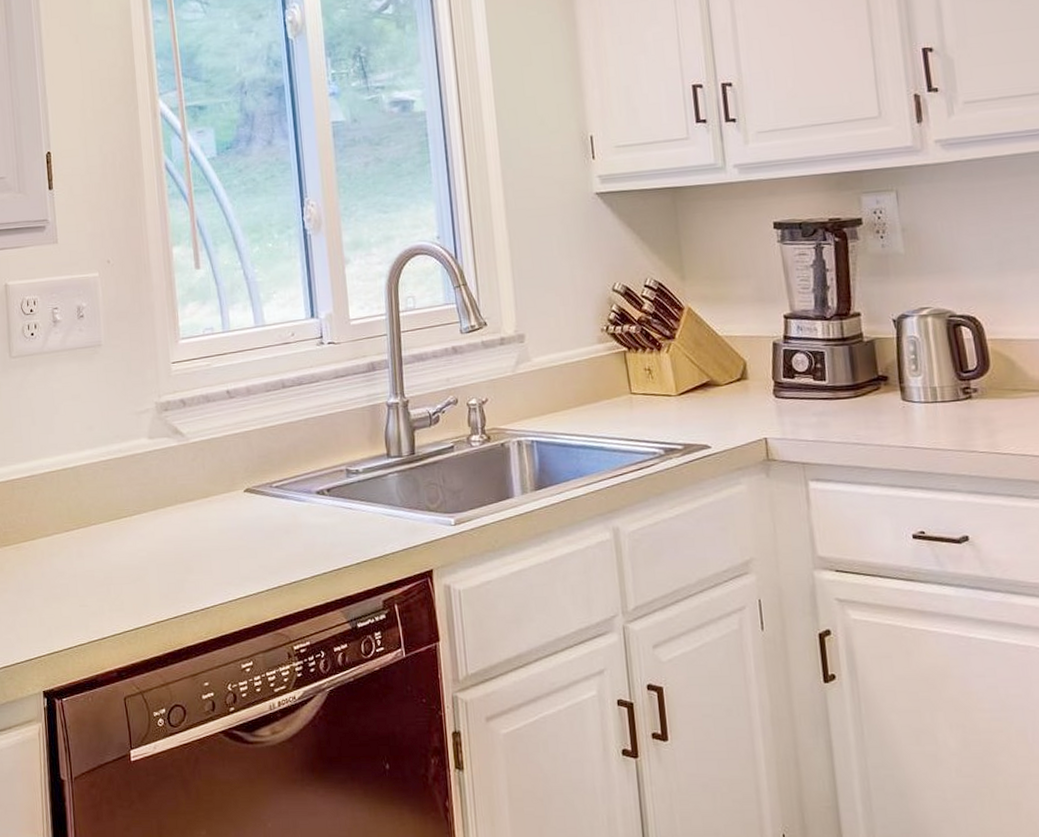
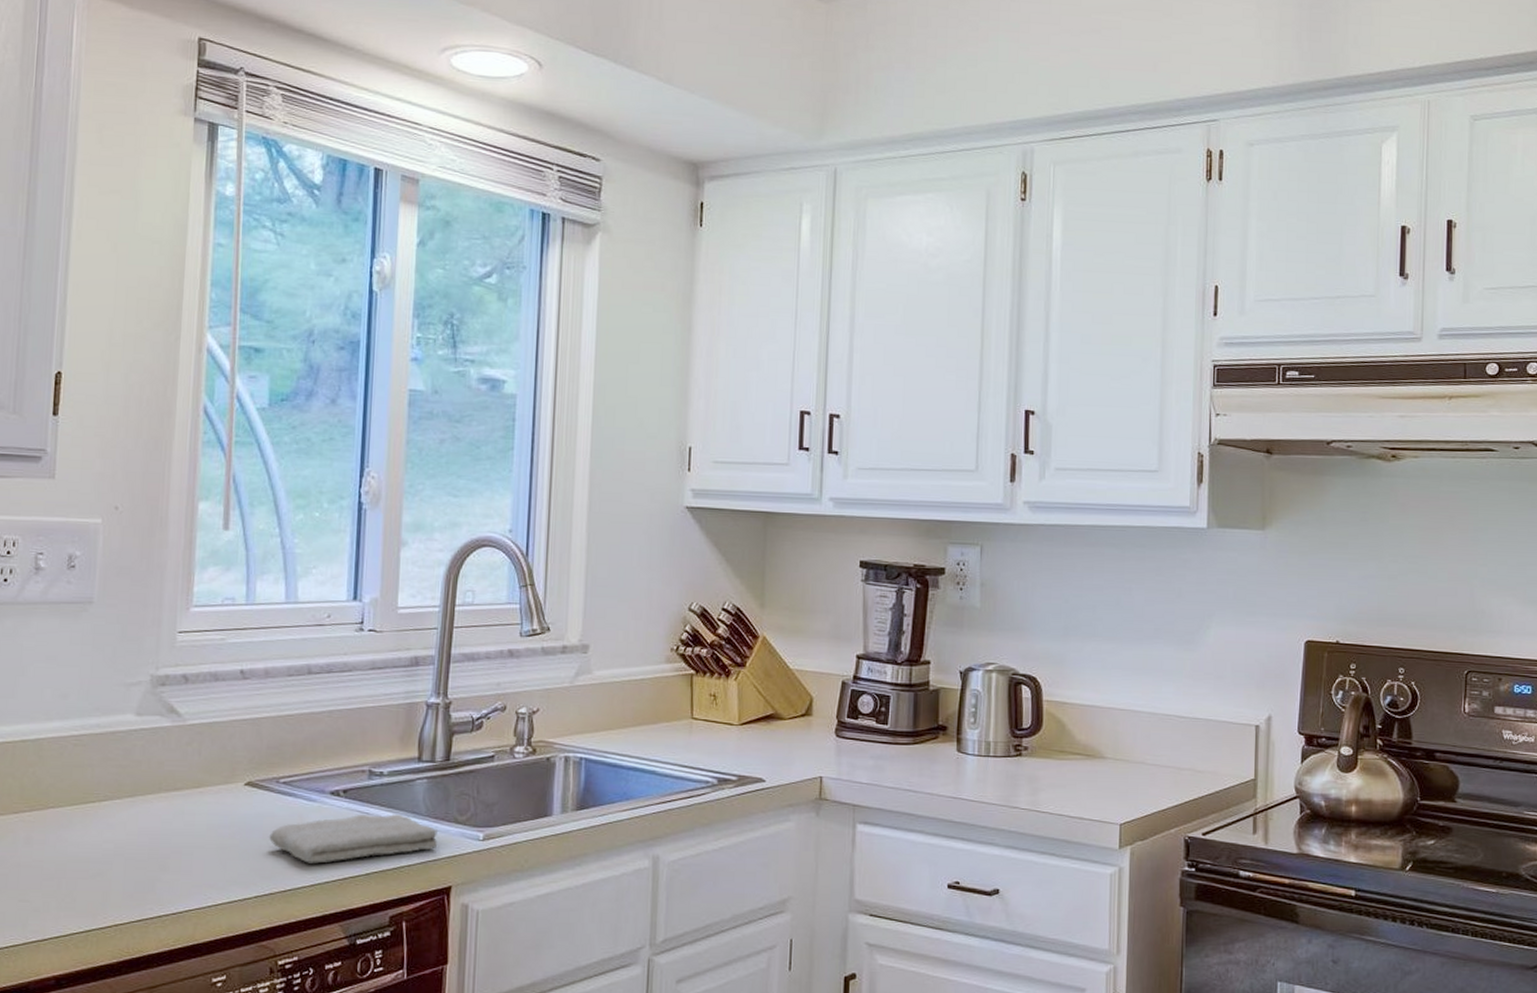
washcloth: none [271,507,416,557] -> present [269,814,438,864]

